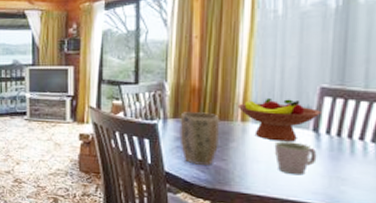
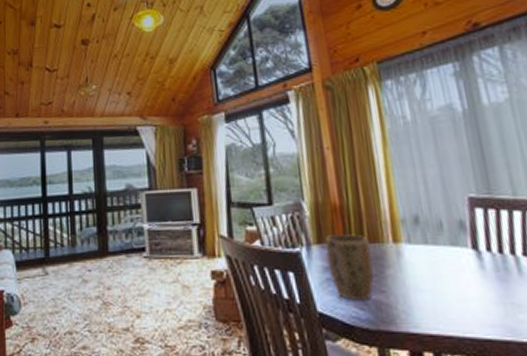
fruit bowl: present [237,97,321,142] -> none [385,212,476,264]
mug: present [274,141,317,176] -> none [434,263,485,305]

